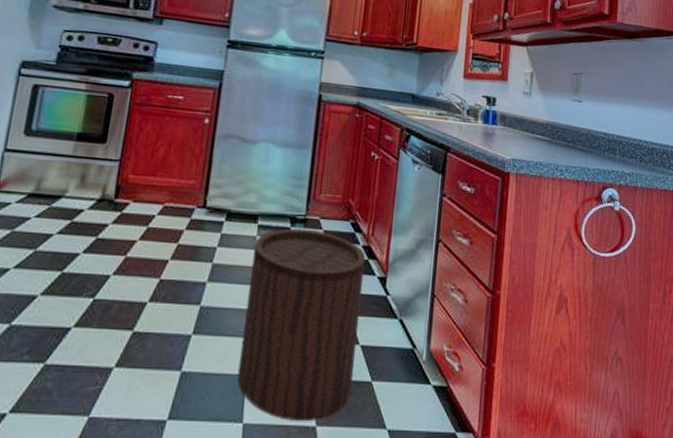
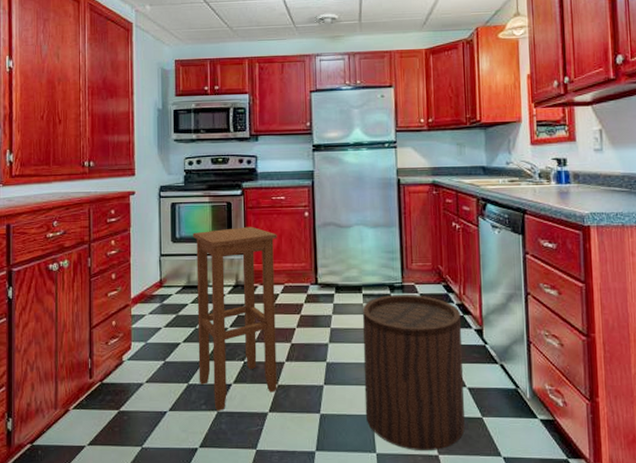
stool: none [26,126,166,363] -> present [192,226,277,411]

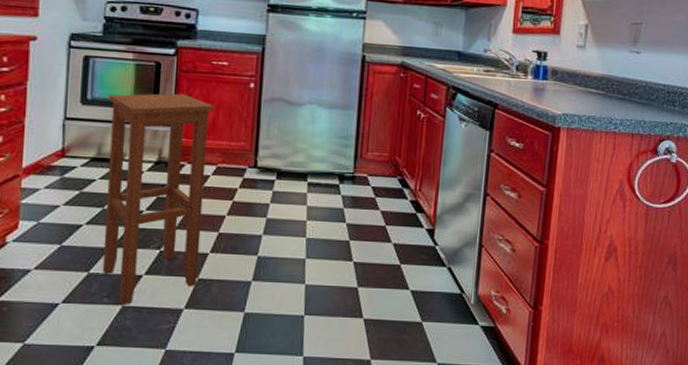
stool: present [362,294,465,452] -> none [296,185,414,356]

